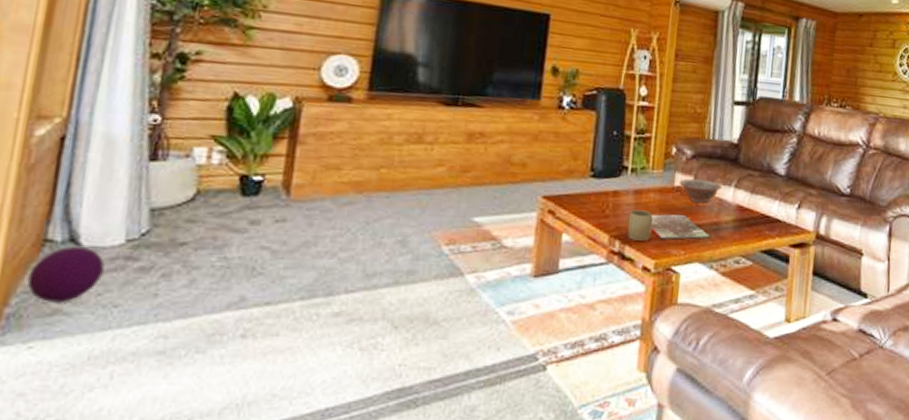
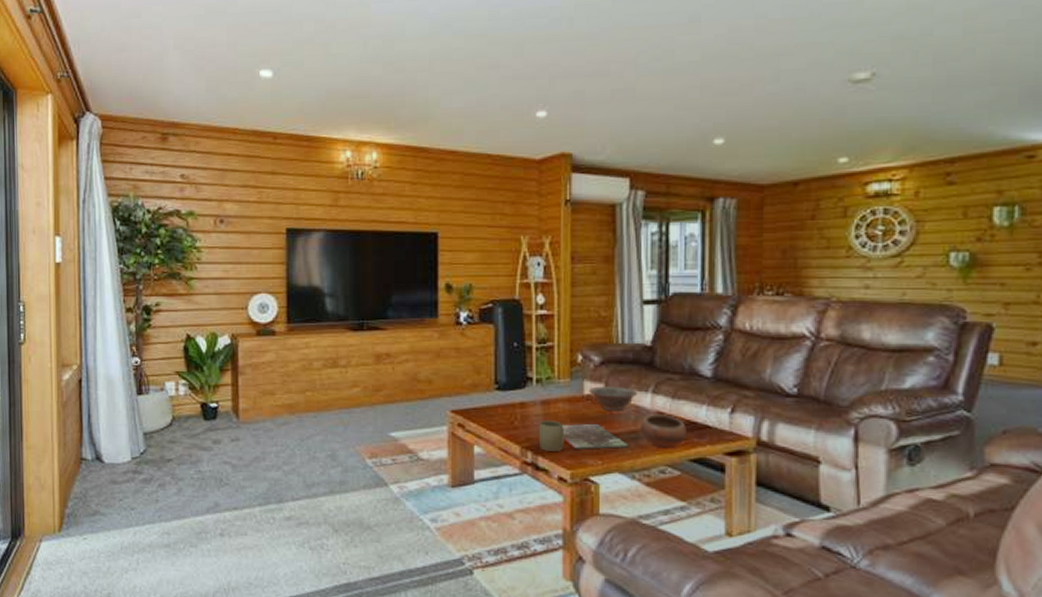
toy ball: present [26,245,105,303] -> none [75,463,121,506]
bowl: none [720,207,761,239] -> present [639,414,688,448]

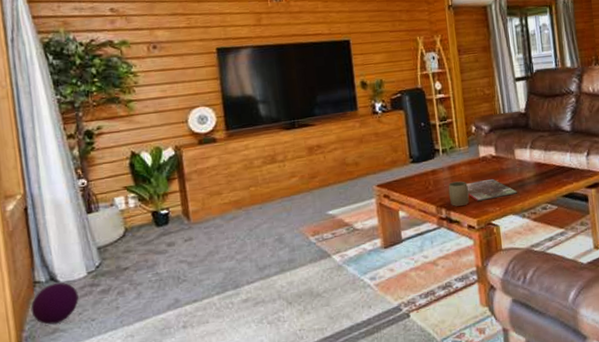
toy ball: none [75,463,121,506] -> present [30,282,79,325]
decorative bowl: present [588,386,638,412] -> none [483,147,520,168]
bowl: present [639,414,688,448] -> none [524,164,559,190]

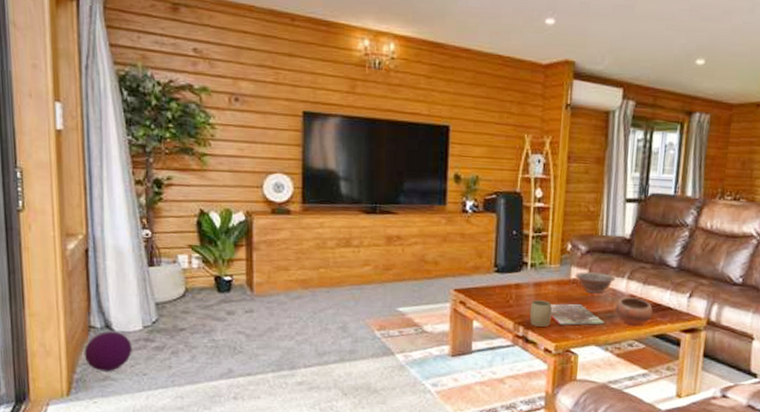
decorative bowl: none [483,147,520,168] -> present [575,272,616,294]
bowl: none [524,164,559,190] -> present [614,297,653,325]

